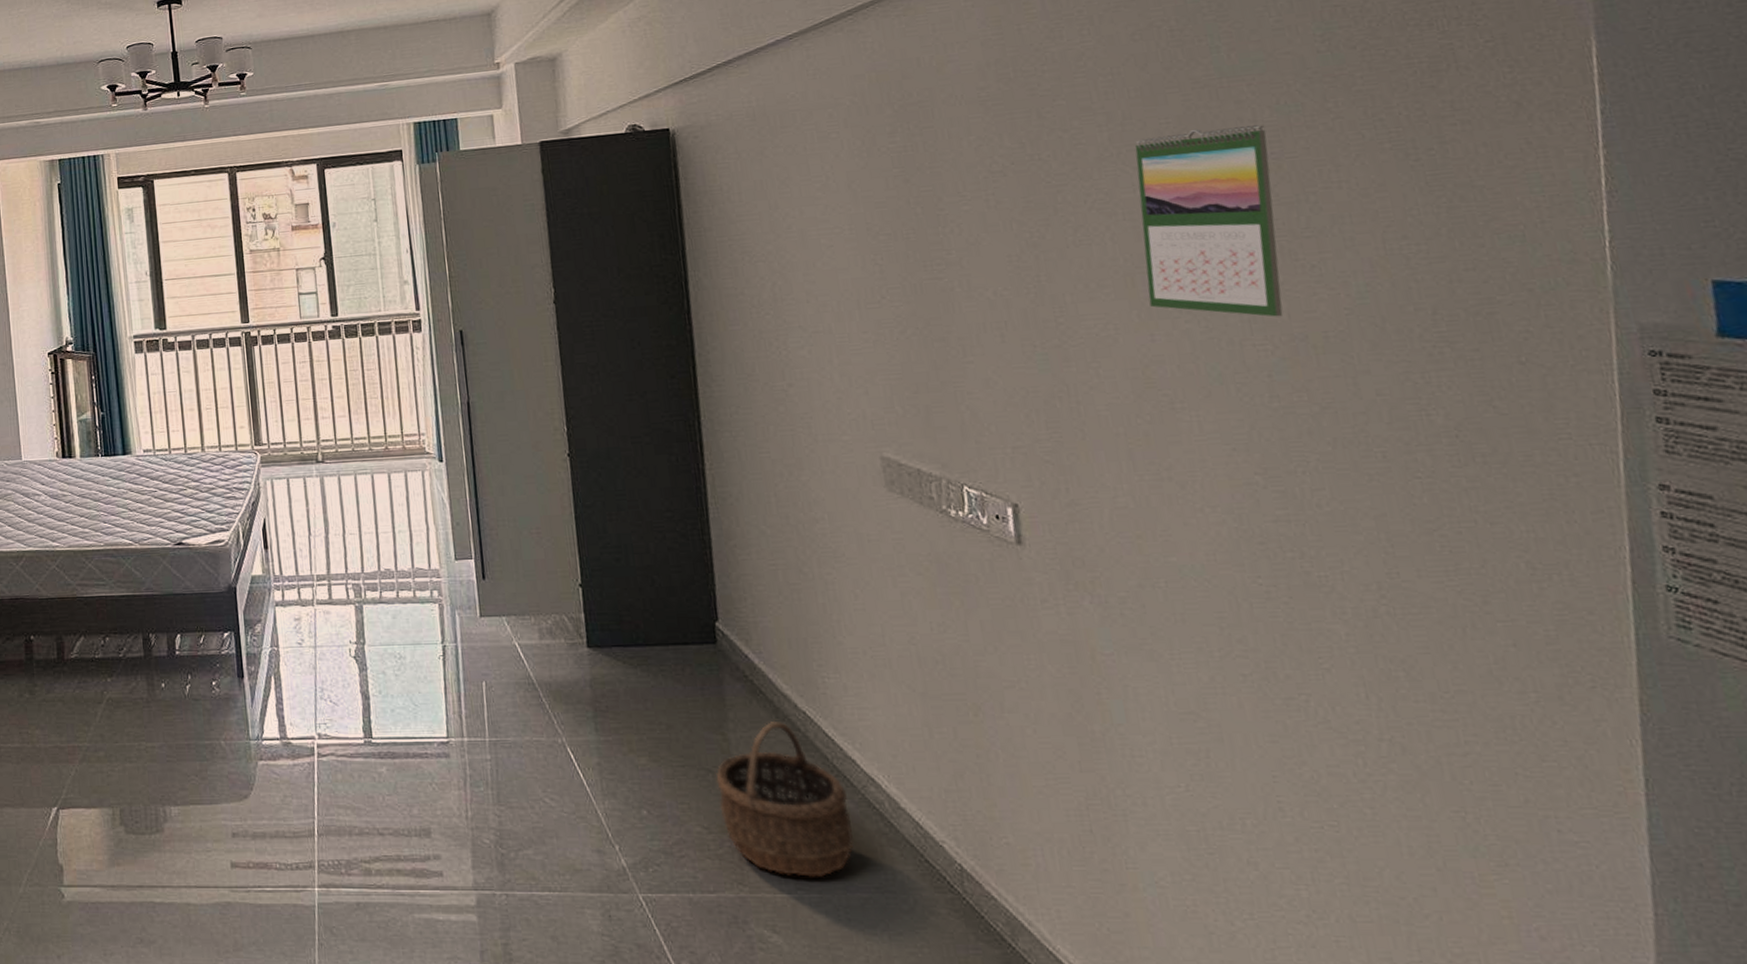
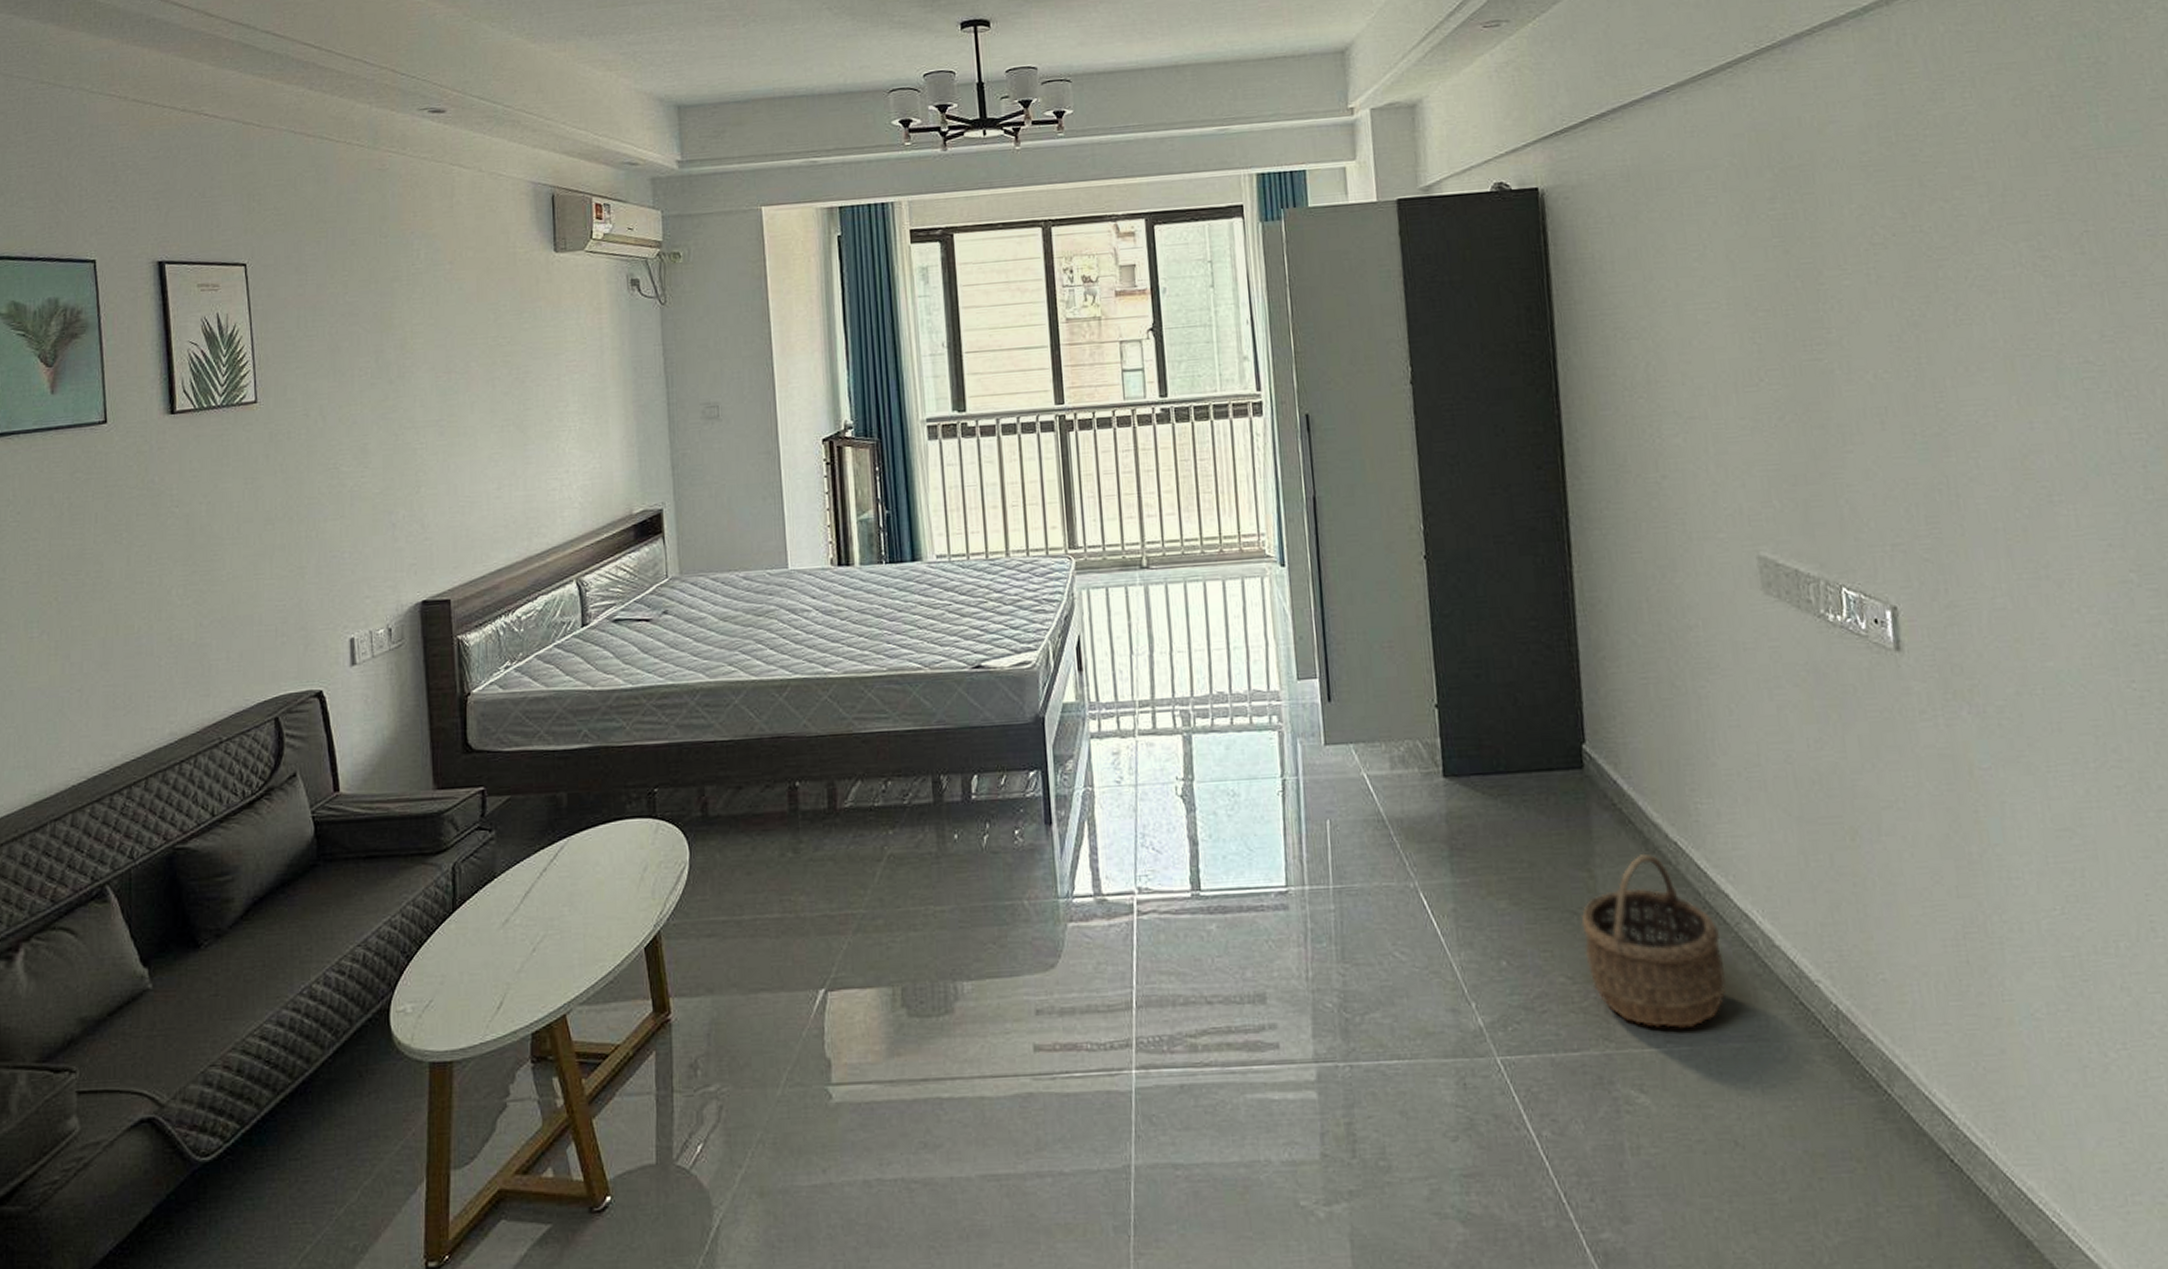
calendar: present [1135,125,1283,317] -> none [2015,199,2158,404]

